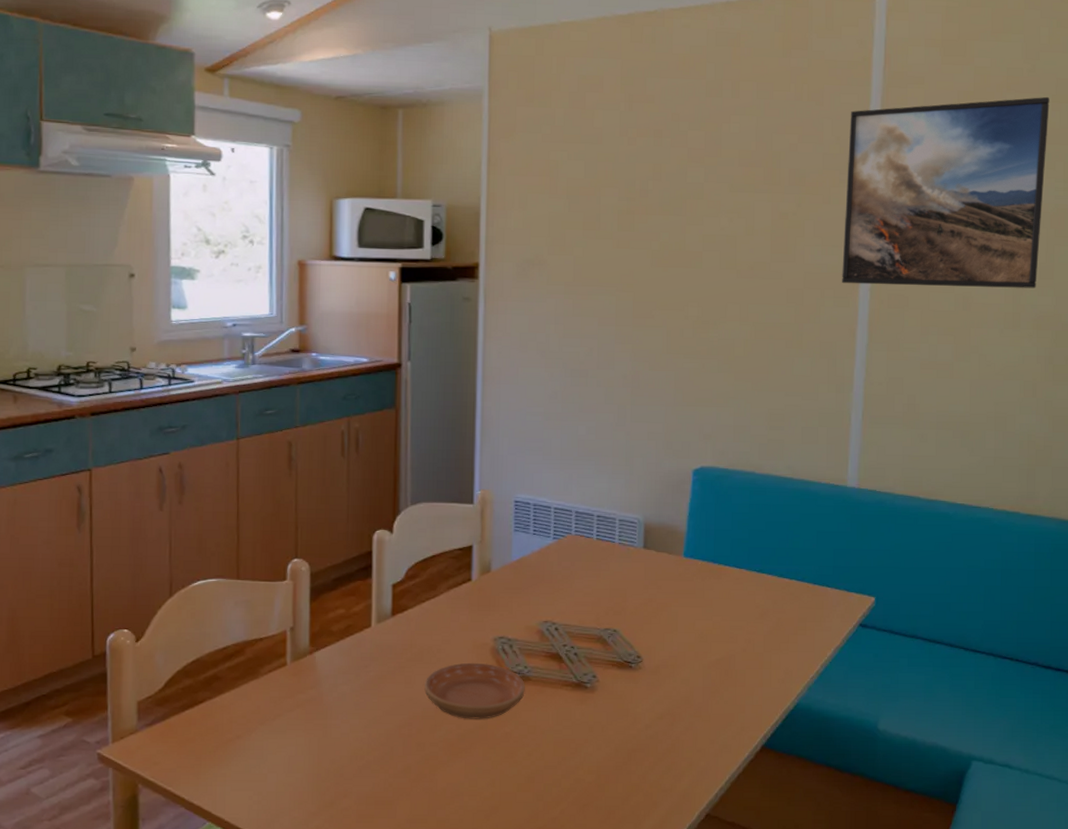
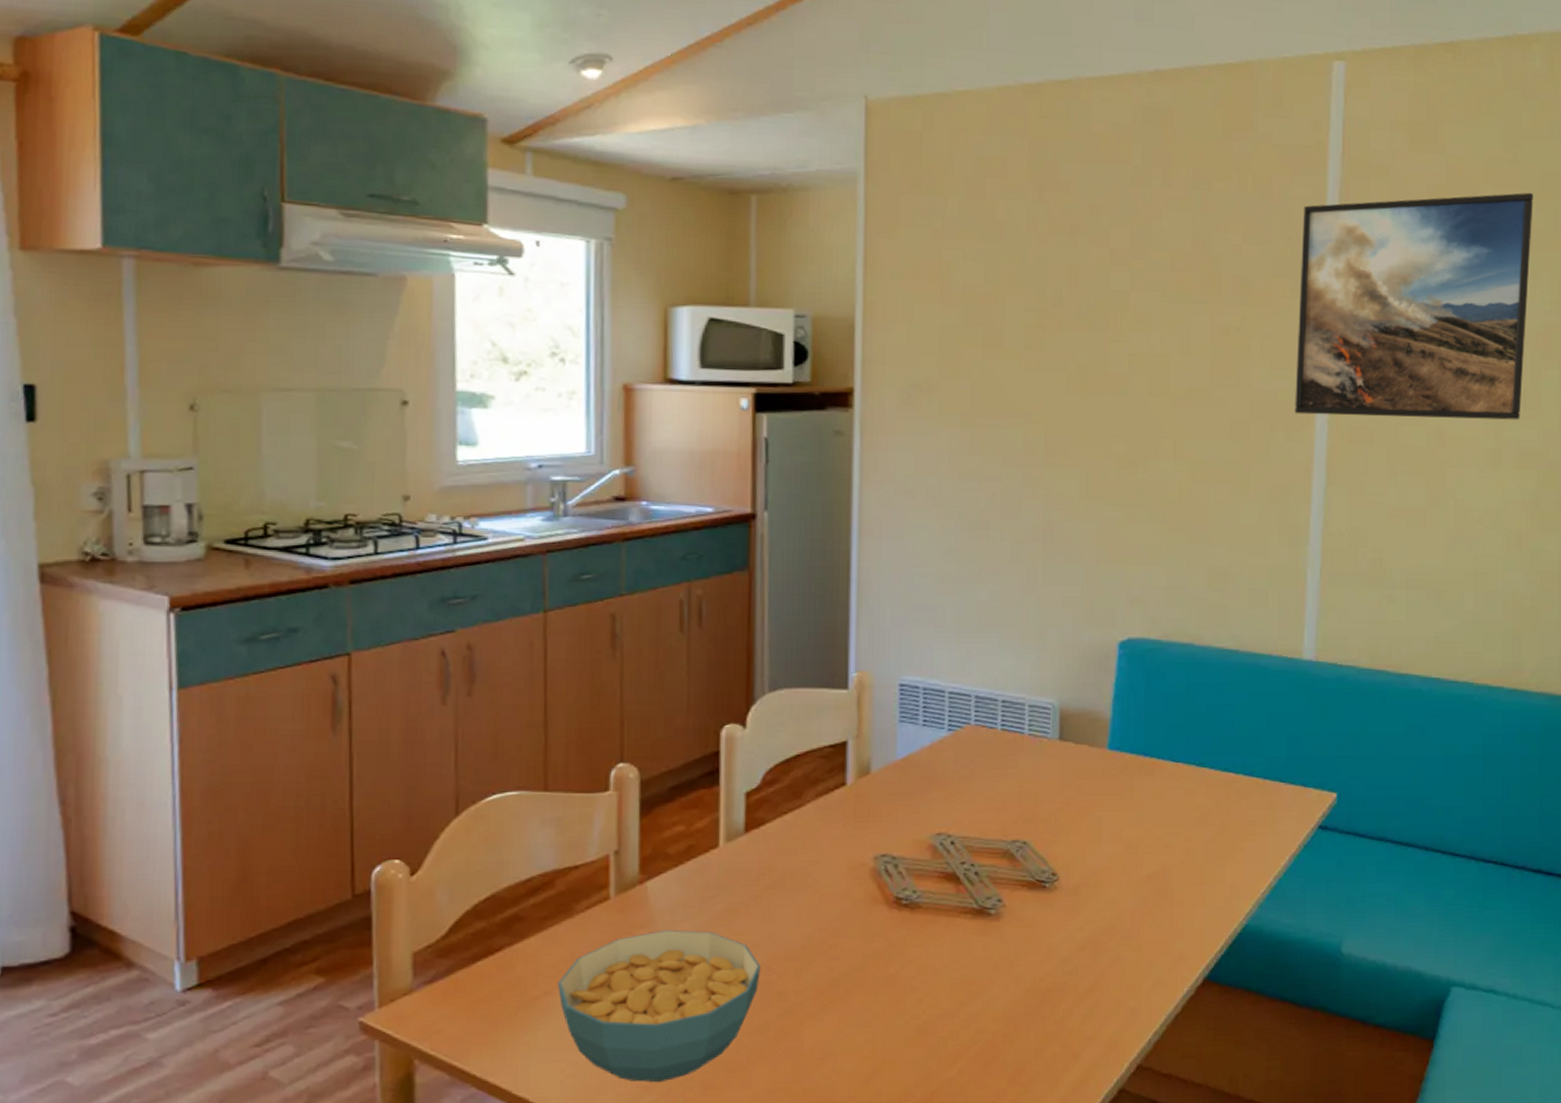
cereal bowl: none [247,691,404,811] -> present [558,930,761,1083]
saucer: present [424,662,525,719] -> none [787,888,914,959]

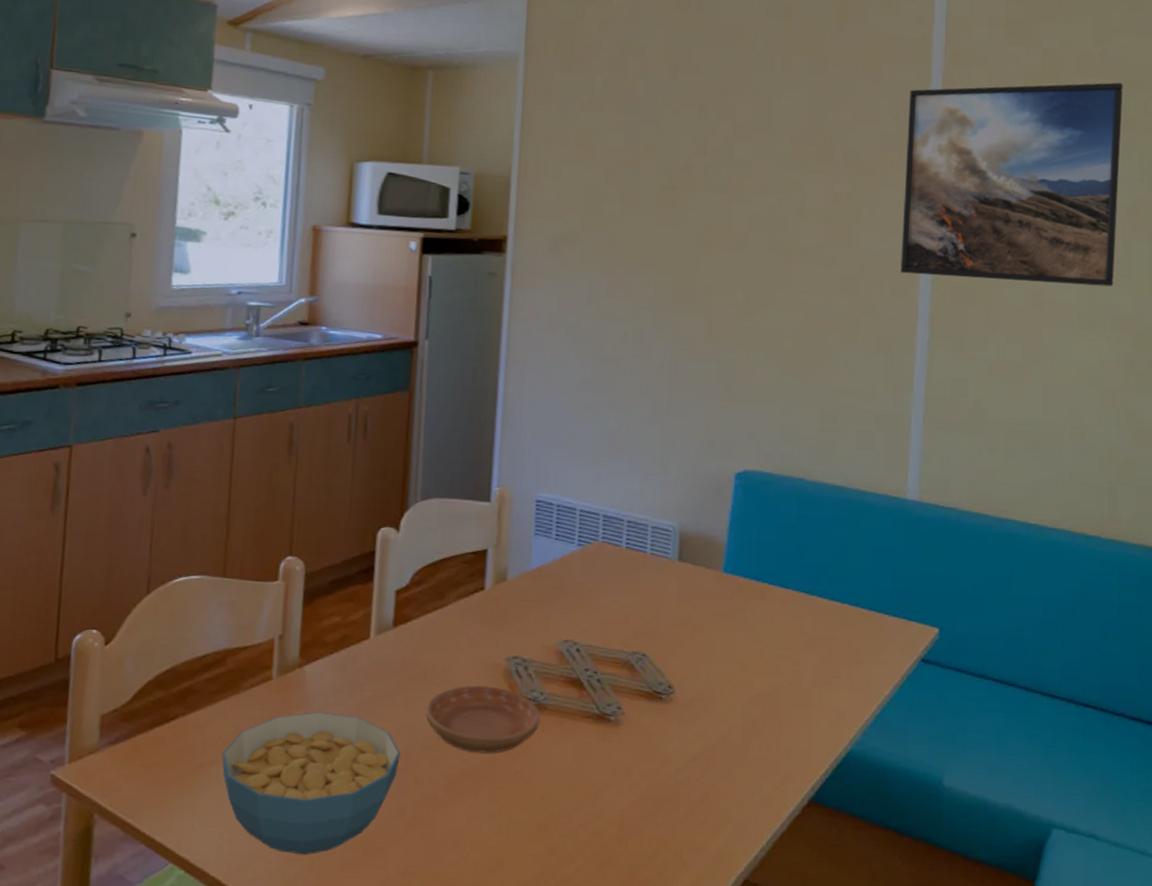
saucer: none [787,888,914,959] -> present [426,685,540,753]

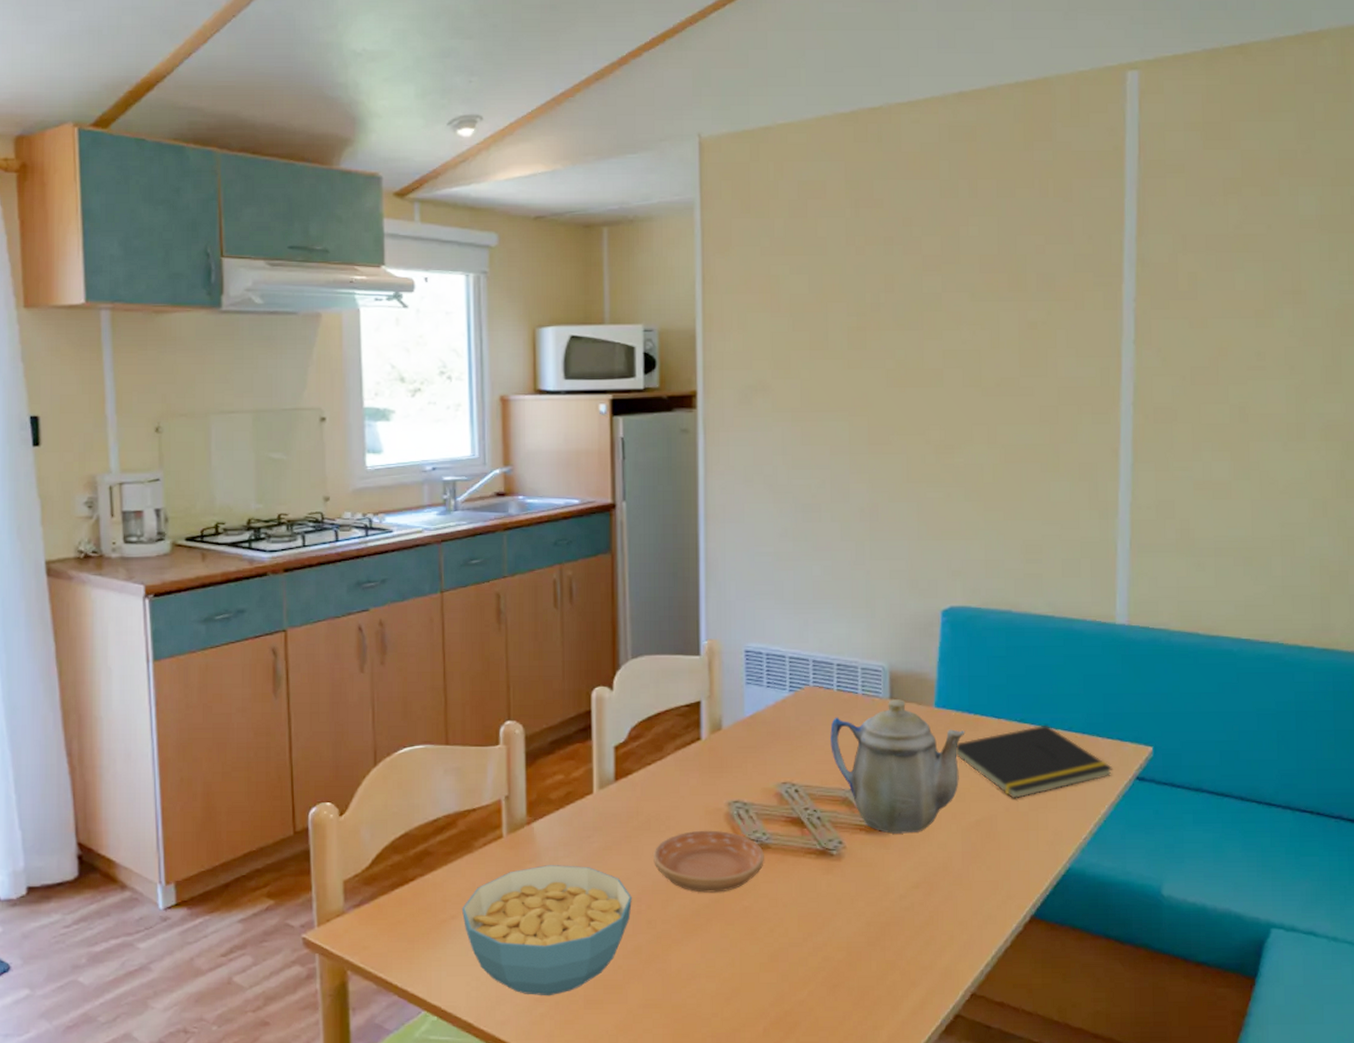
teapot: none [615,561,752,703] -> present [830,699,965,834]
notepad: none [742,598,899,674] -> present [956,724,1113,799]
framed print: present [901,82,1123,287] -> none [1100,179,1329,398]

